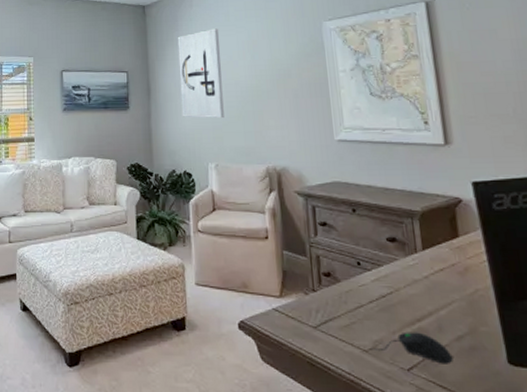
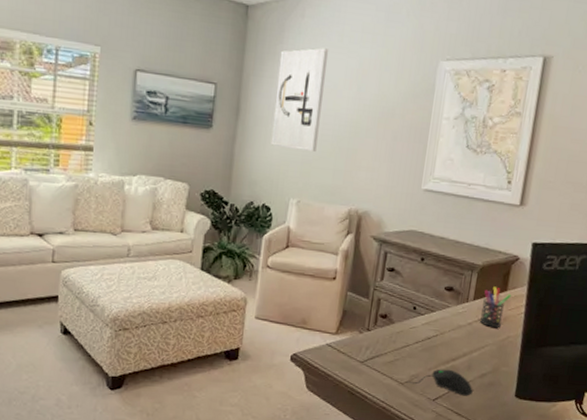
pen holder: none [433,233,466,279] -> present [479,286,512,327]

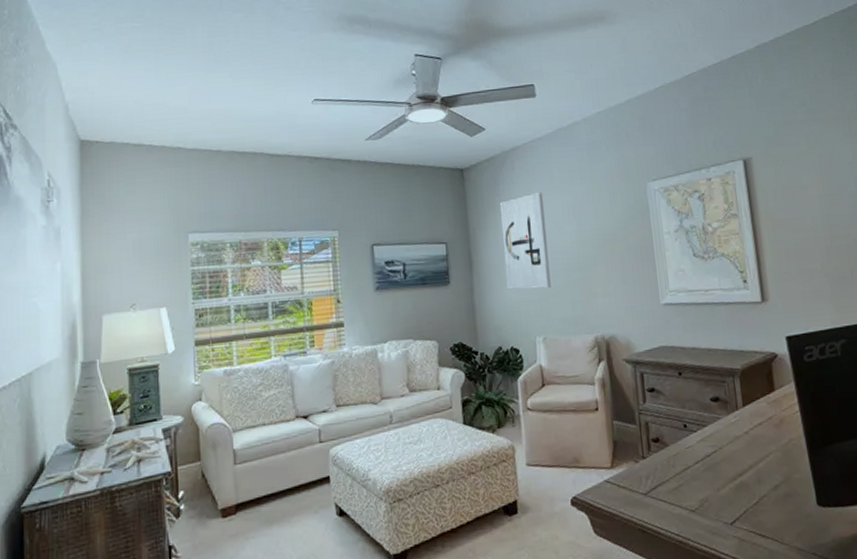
computer mouse: present [407,369,473,396] -> none [697,486,771,514]
pen holder: present [479,286,512,327] -> none [752,388,781,432]

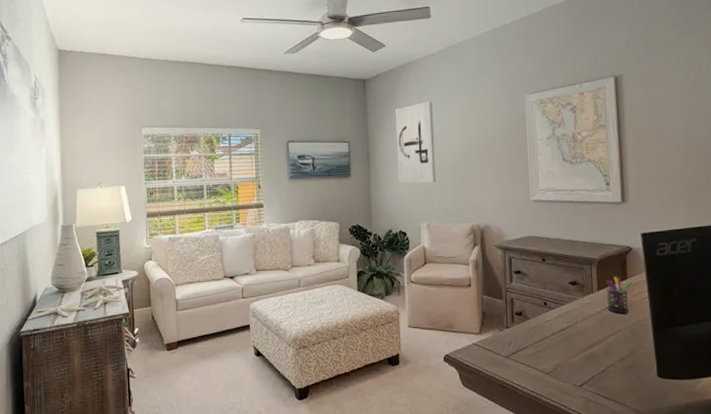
pen holder: none [752,388,781,432] -> present [607,276,633,313]

